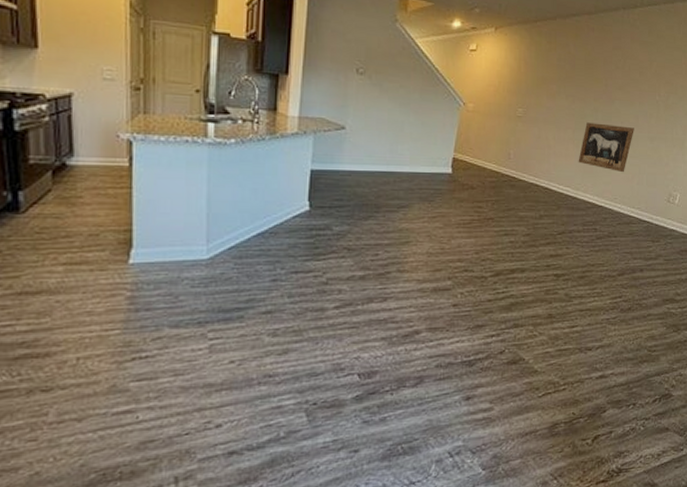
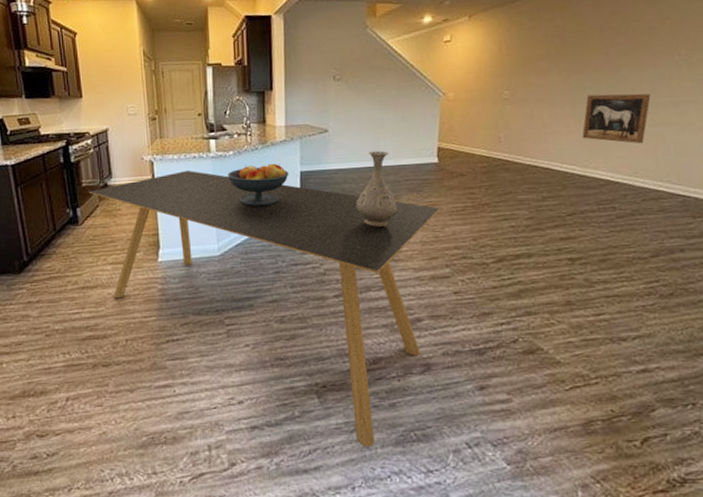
dining table: none [39,155,448,464] -> present [89,170,440,447]
fruit bowl: none [226,156,298,205] -> present [227,163,289,207]
vase: none [367,155,408,235] -> present [356,150,398,227]

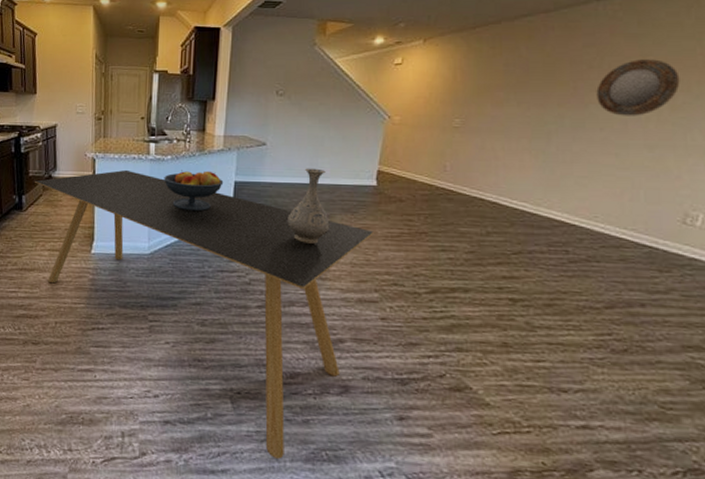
wall art: present [582,93,651,144] -> none [537,130,622,187]
home mirror: none [625,22,695,77] -> present [596,59,680,116]

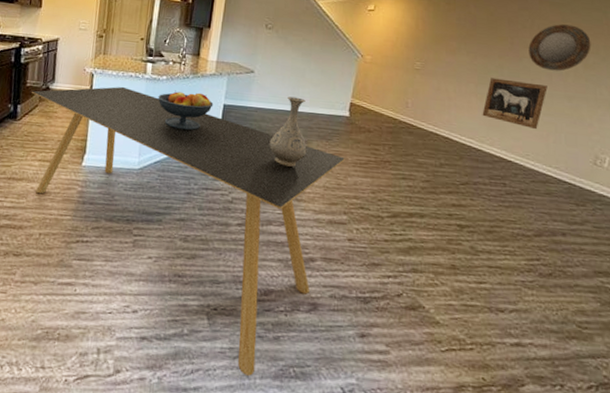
wall art: none [537,130,622,187] -> present [482,78,548,130]

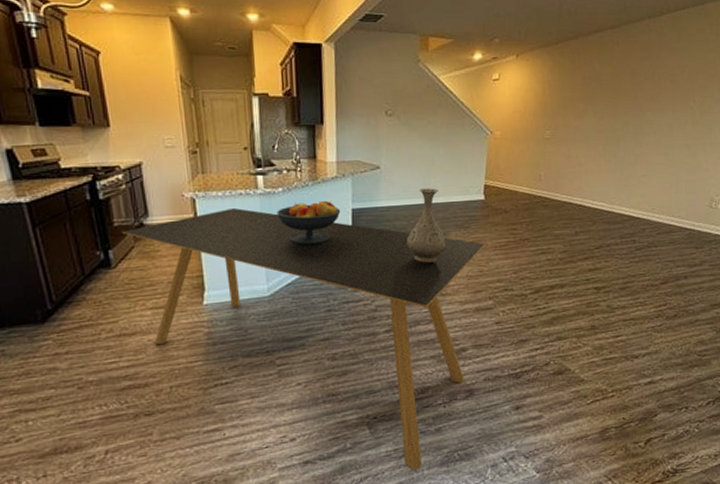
wall art: present [482,78,548,130] -> none [611,136,669,183]
home mirror: present [528,24,591,71] -> none [650,70,707,121]

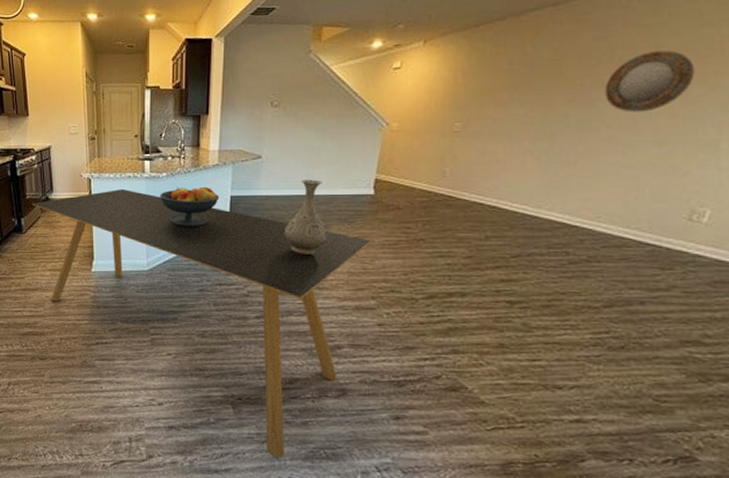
home mirror: none [650,70,707,121] -> present [605,50,695,113]

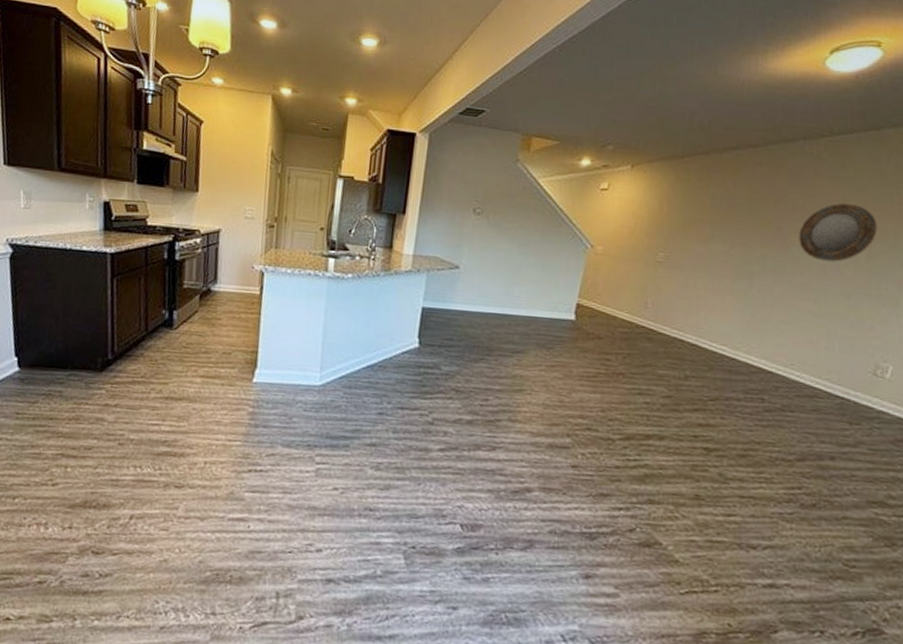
dining table: present [33,188,371,458] -> none [190,287,569,622]
fruit bowl: present [160,186,220,227] -> none [342,291,410,339]
vase: present [284,179,327,255] -> none [477,297,523,381]

